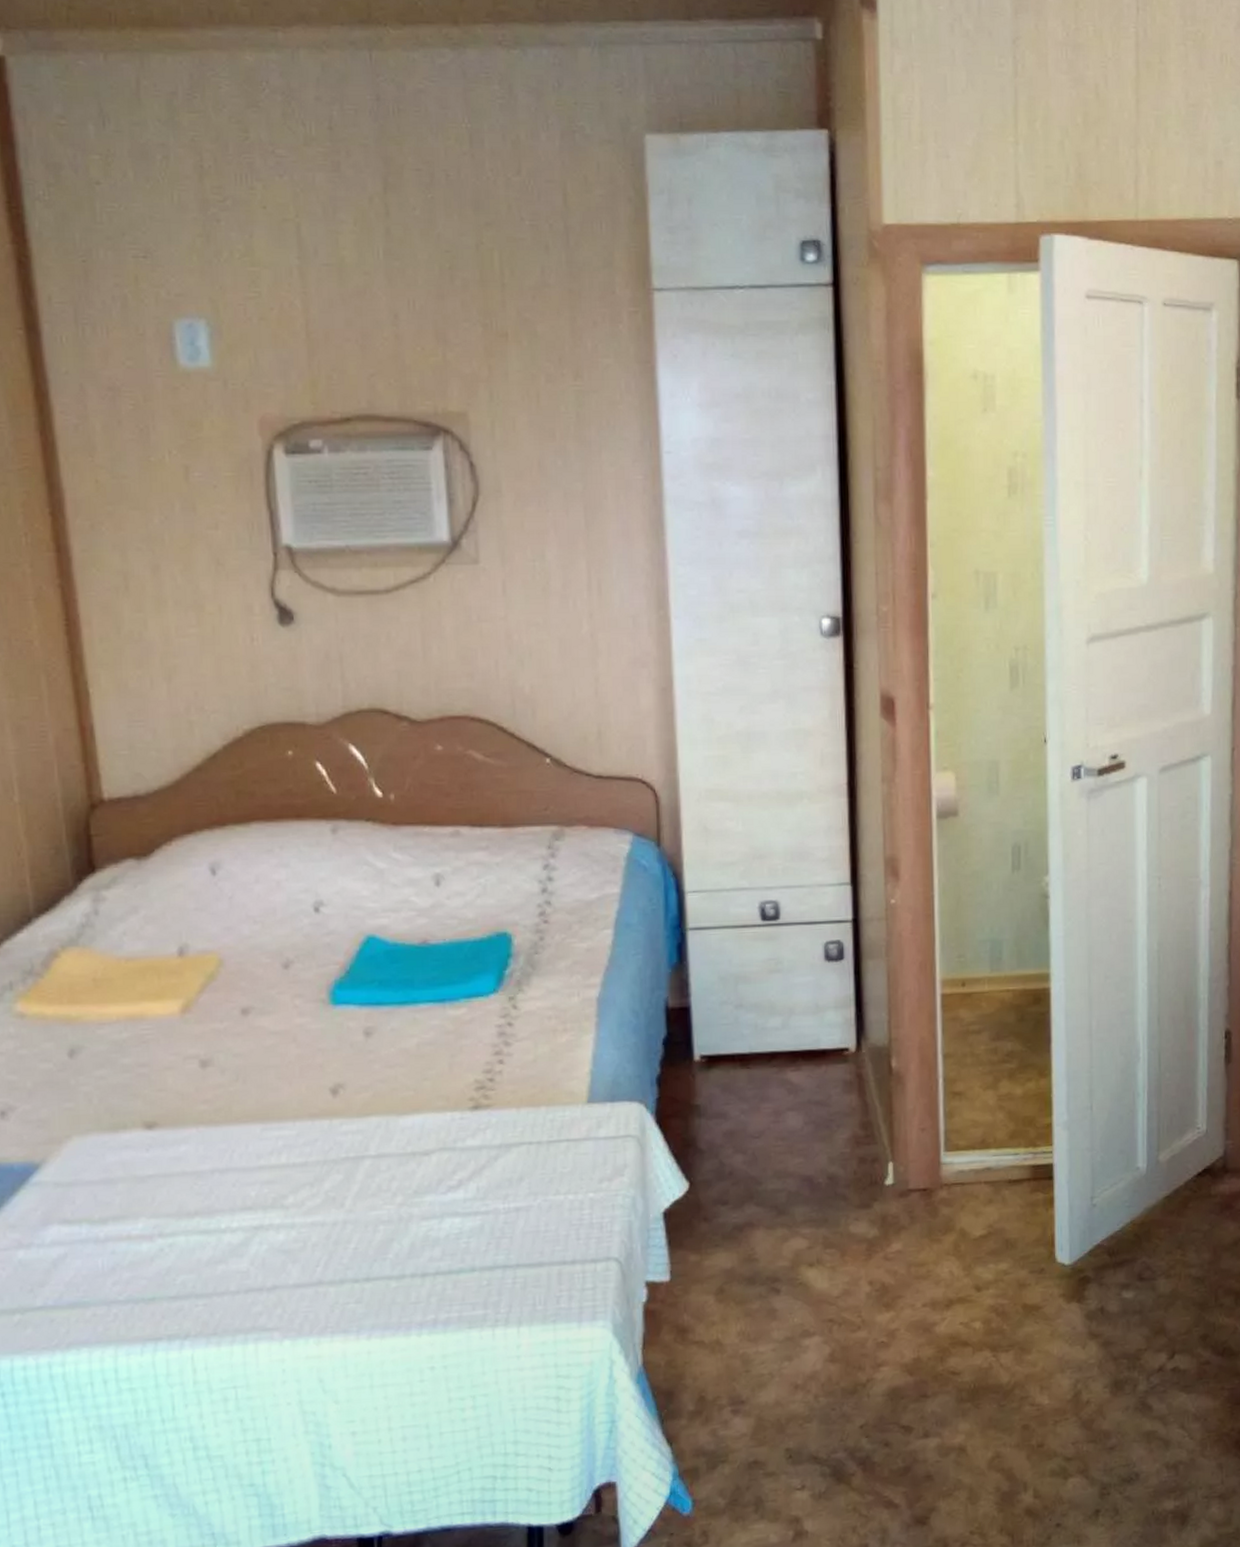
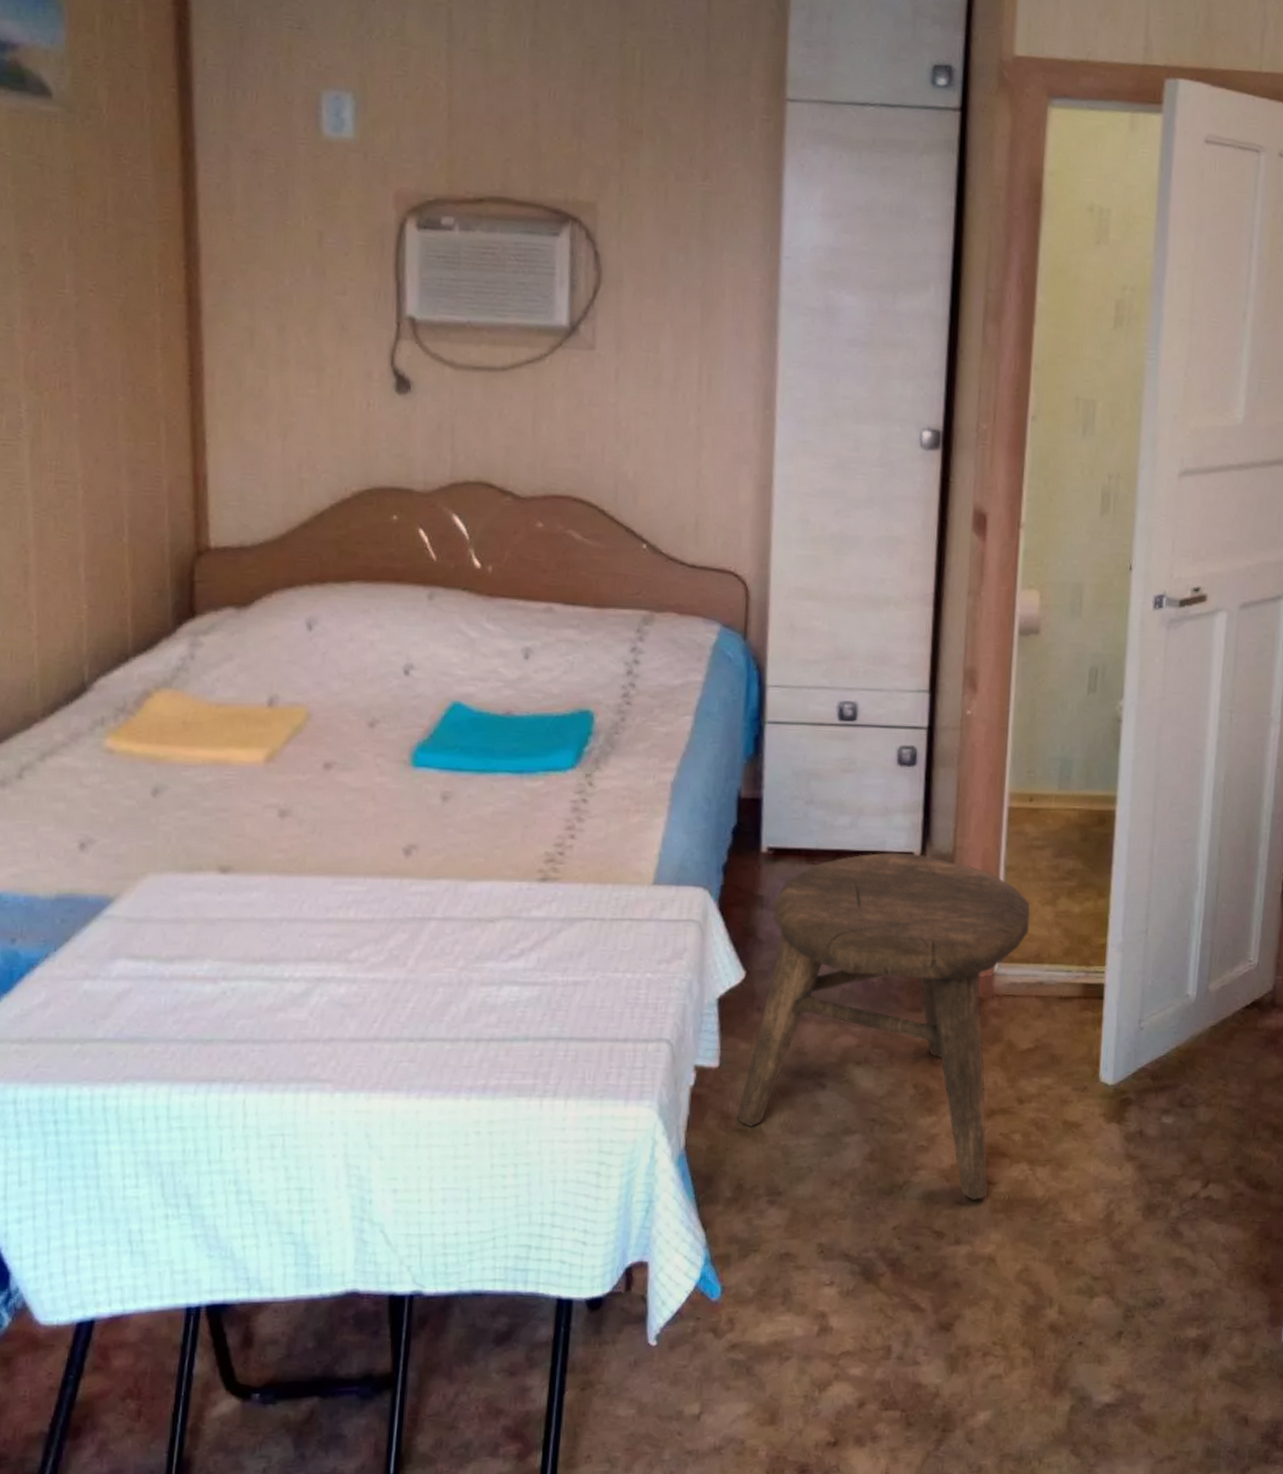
stool: none [693,1049,973,1392] -> present [737,852,1031,1201]

